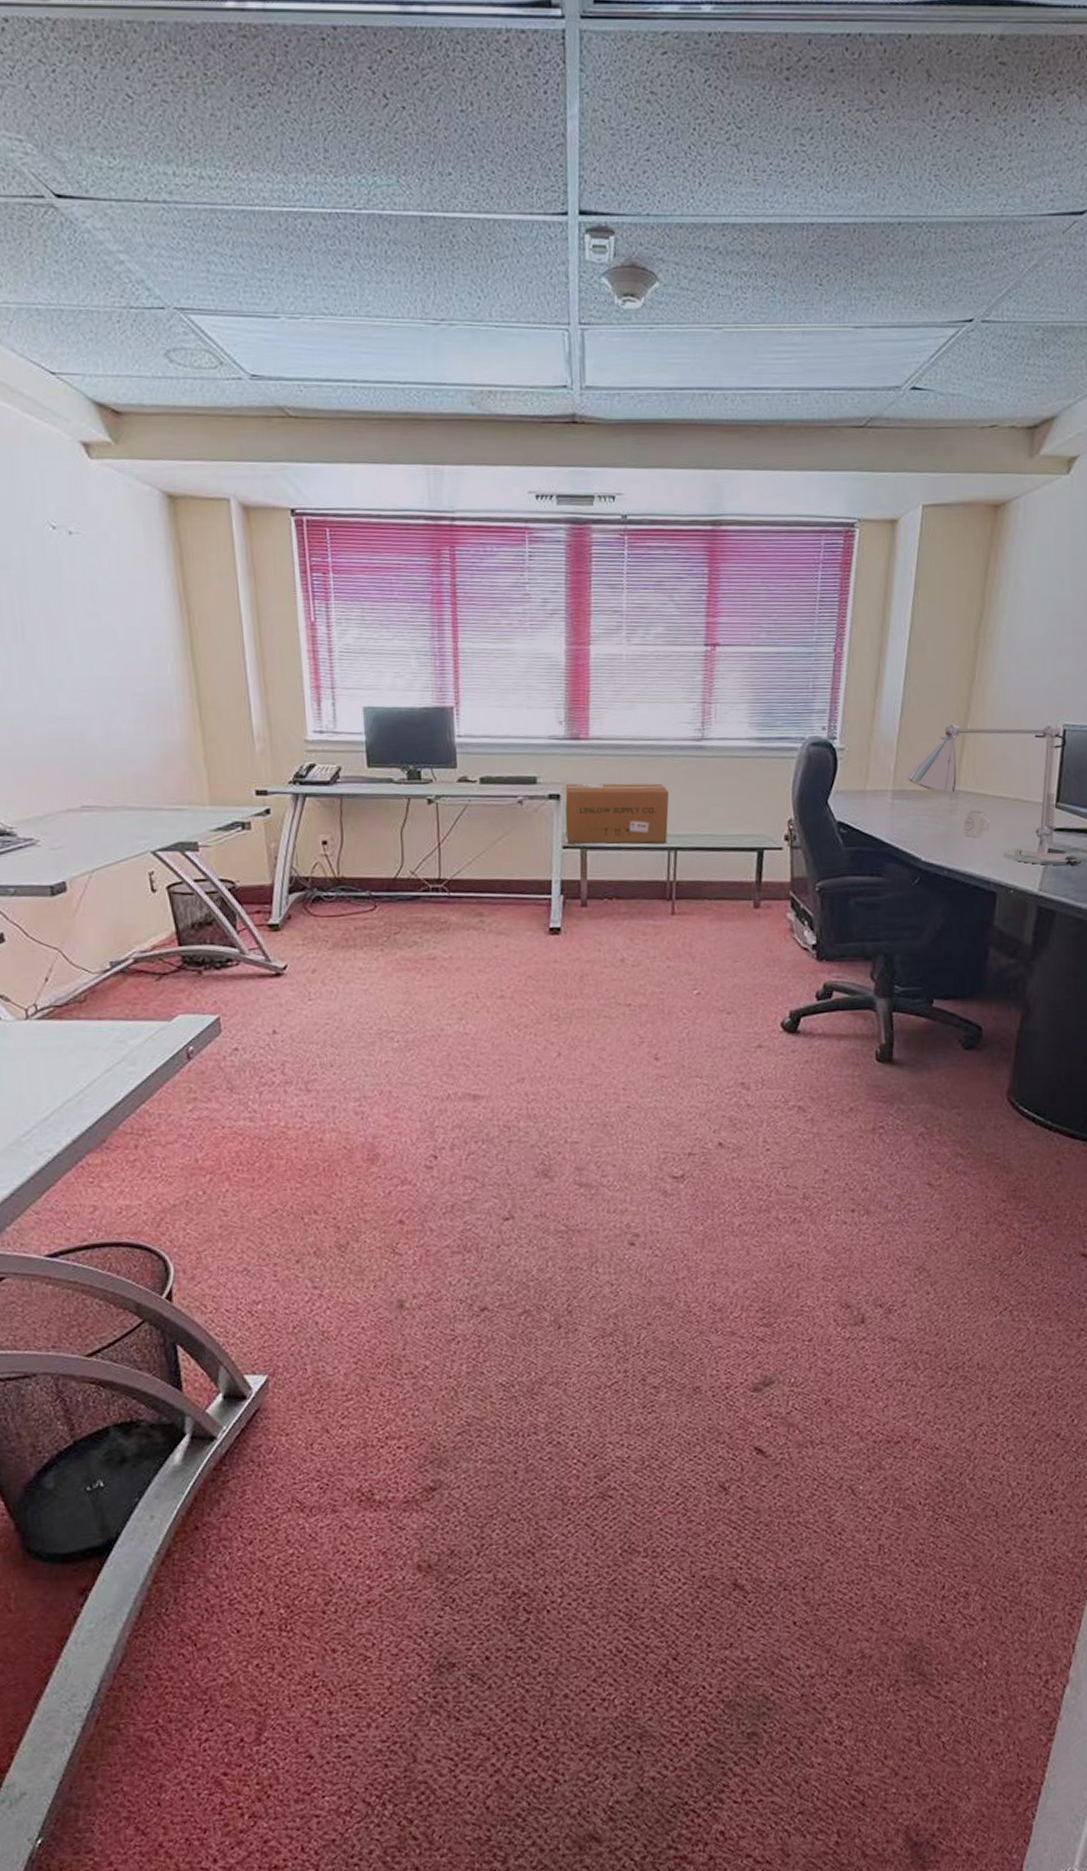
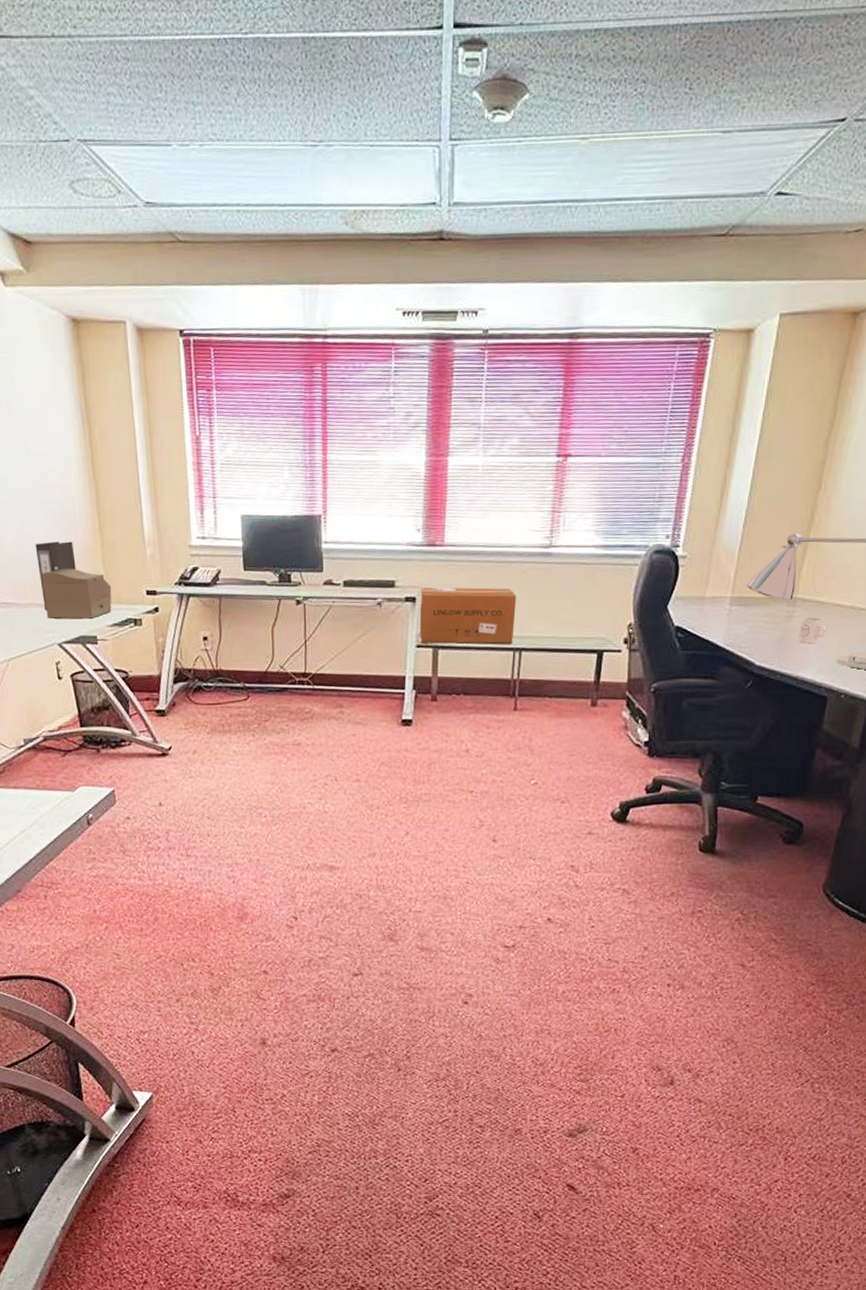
binder: none [124,736,173,815] -> present [35,541,76,611]
sewing box: none [131,766,216,824] -> present [41,568,112,619]

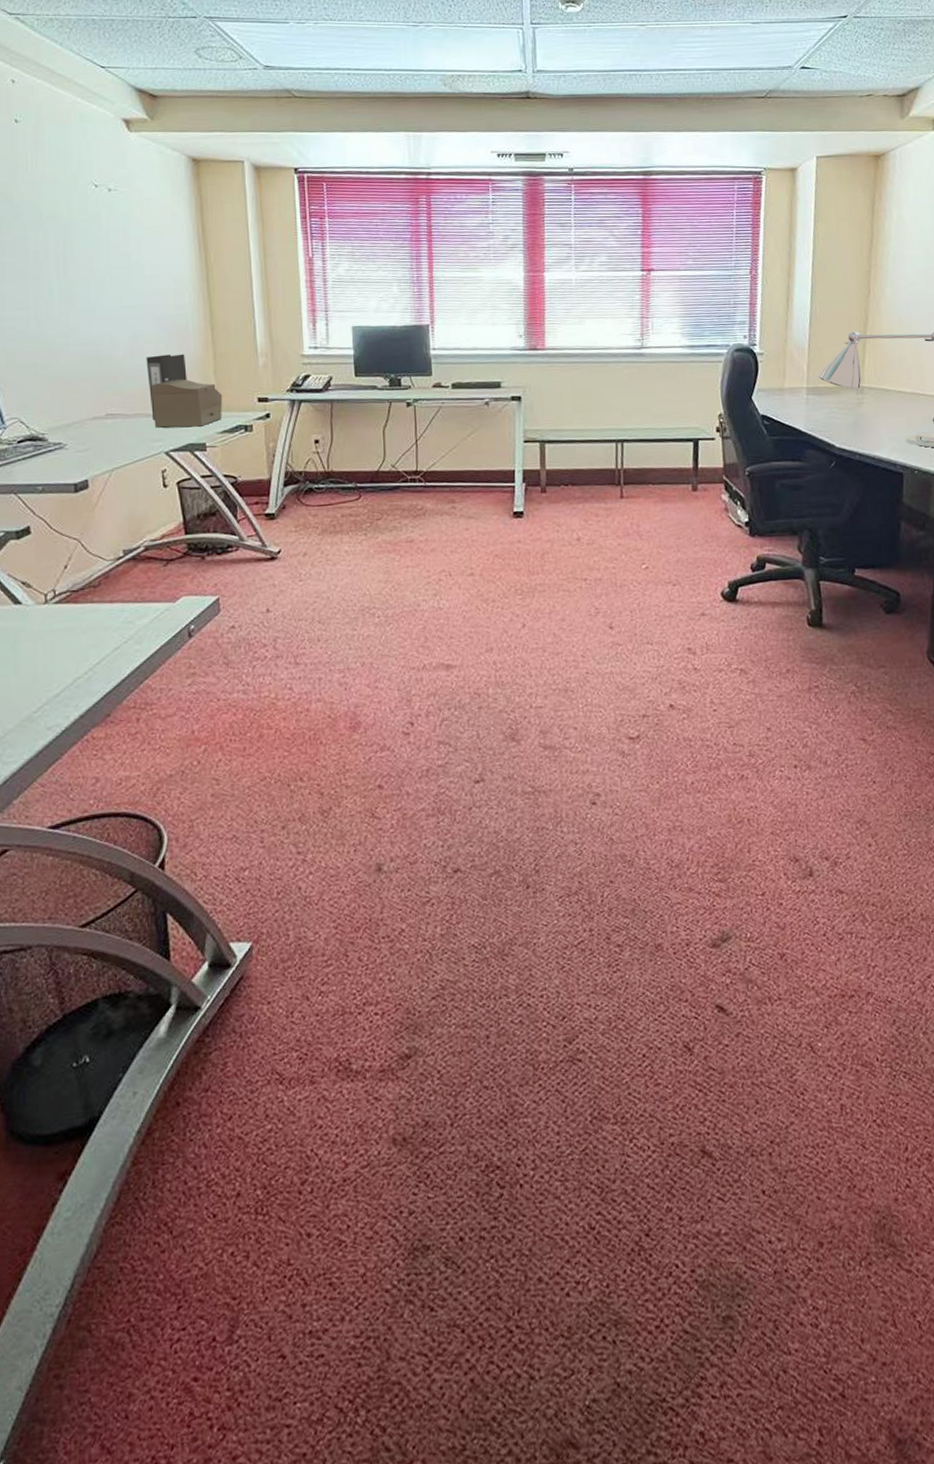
box: present [419,587,517,645] -> none [525,385,615,439]
mug: present [798,617,827,644] -> none [869,403,894,427]

